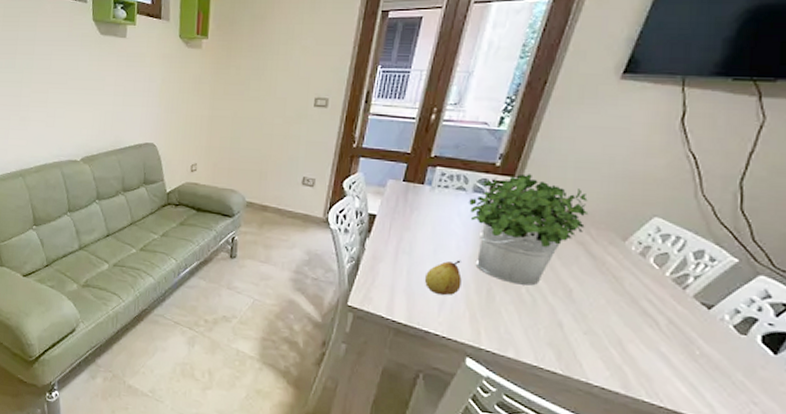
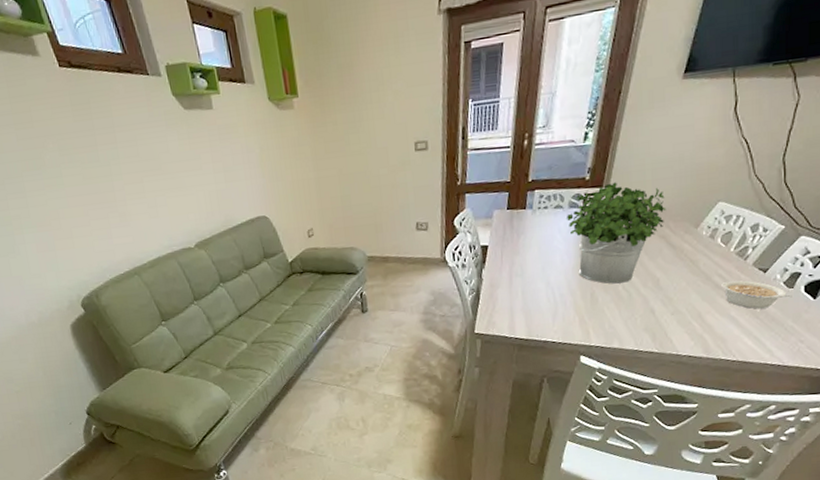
fruit: present [424,260,462,296] -> none [537,272,569,307]
legume: none [651,309,745,352] -> present [721,280,792,309]

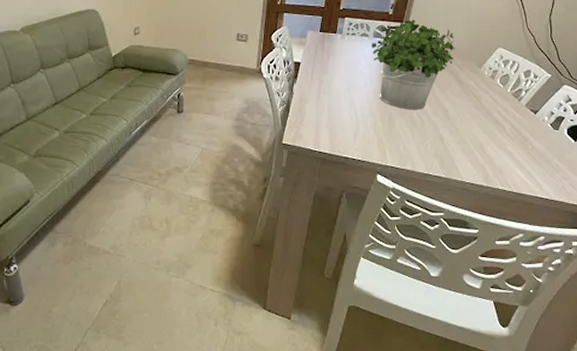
legume: present [721,280,792,309] -> none [500,118,557,146]

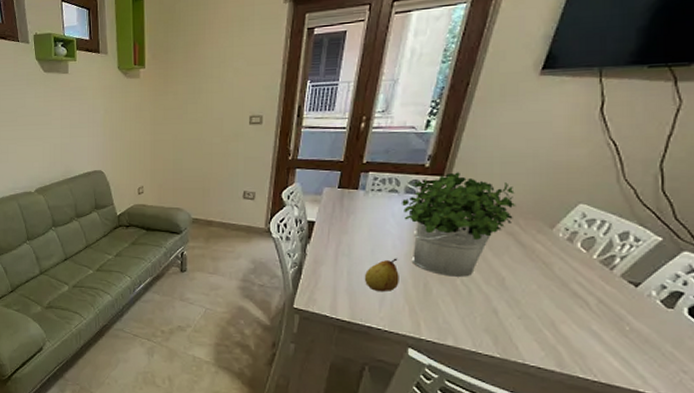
fruit: none [341,95,370,126] -> present [364,258,399,292]

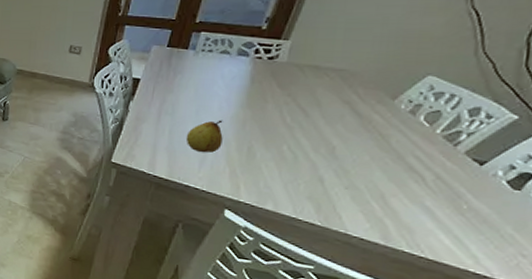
potted plant: present [401,172,516,277] -> none [231,36,357,143]

